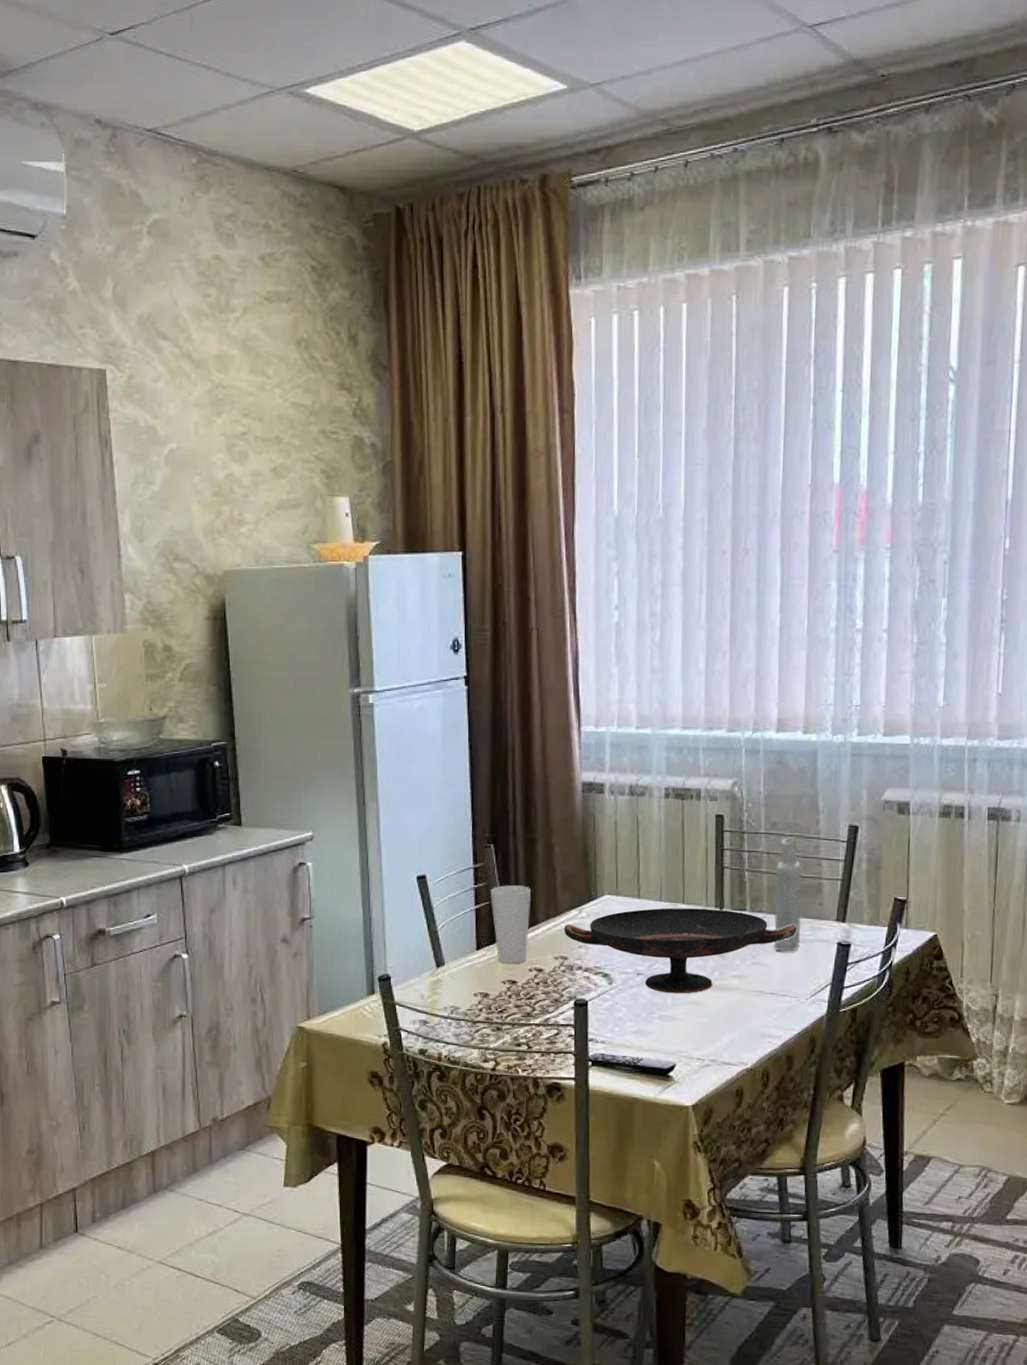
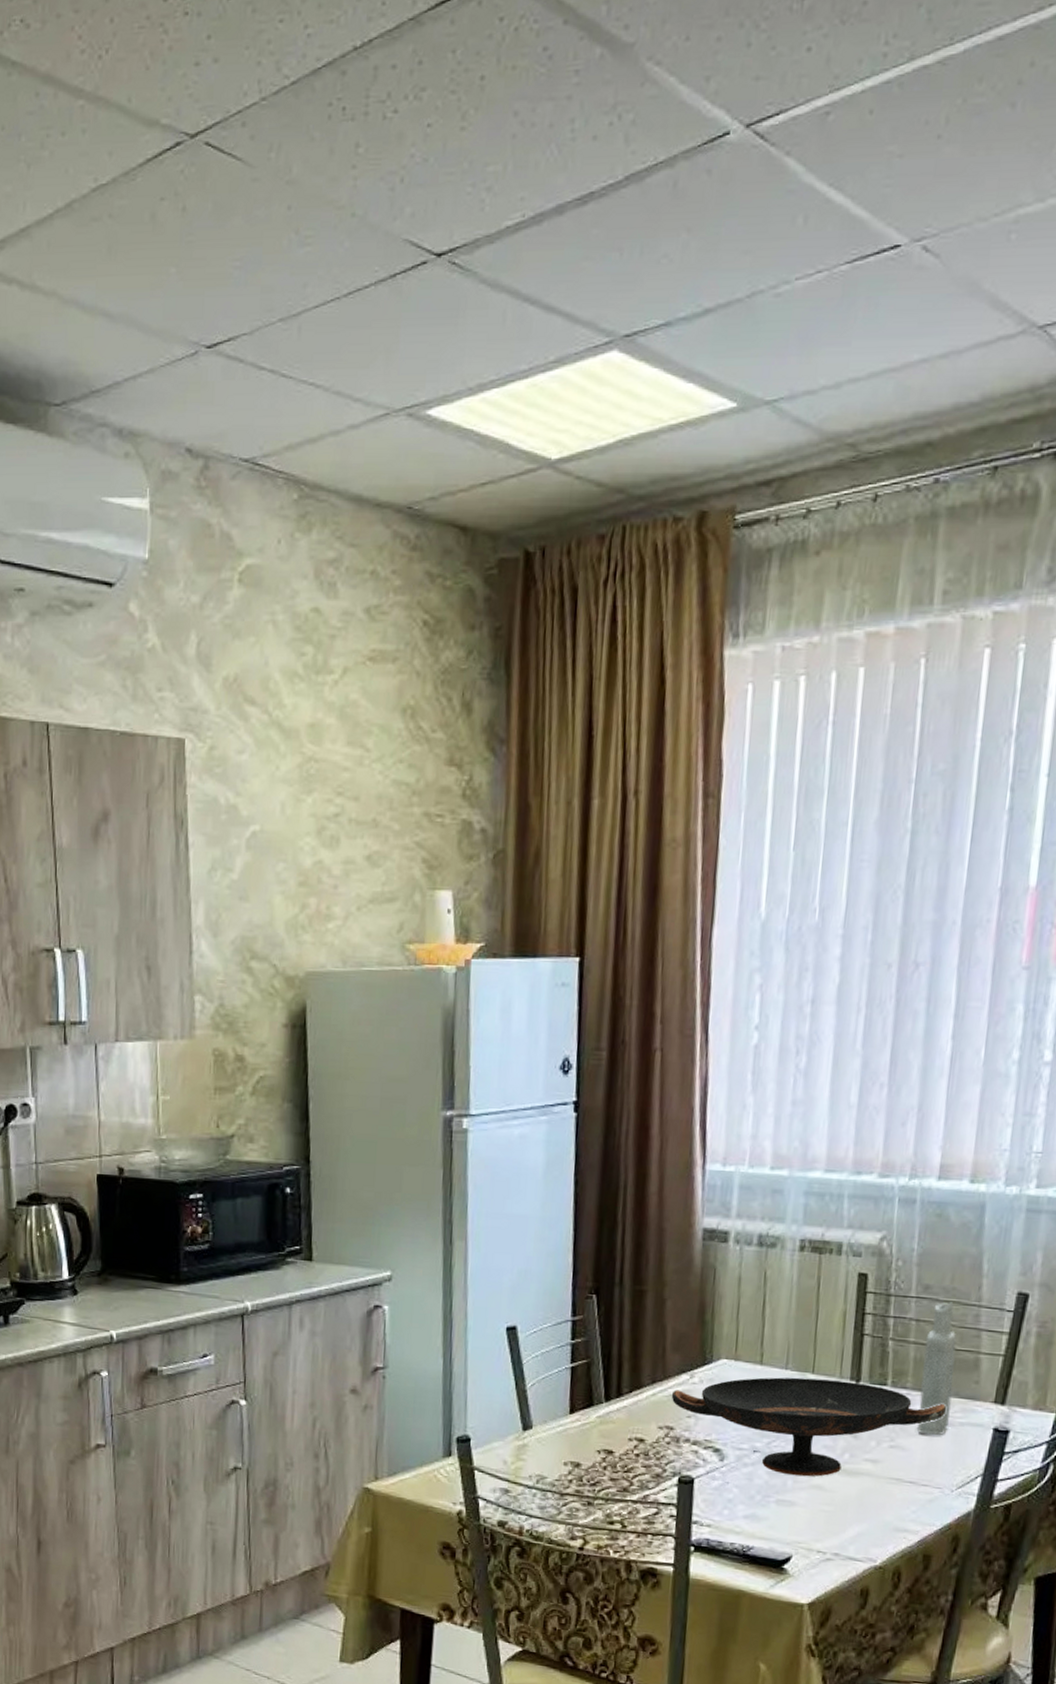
cup: present [490,885,532,964] -> none [589,1342,636,1431]

